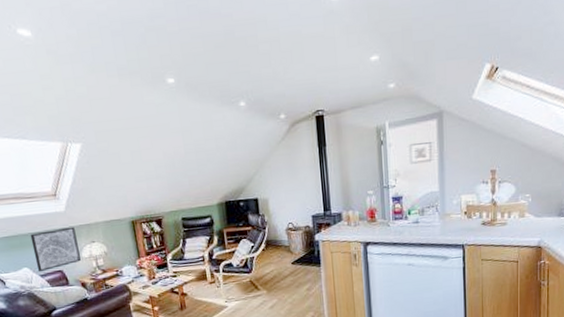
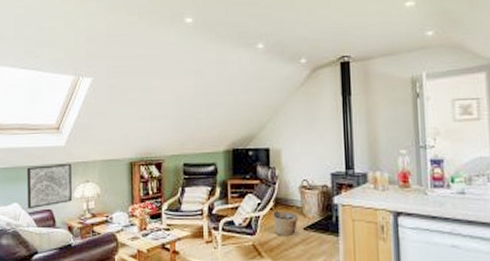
basket: none [265,250,287,272] -> present [273,210,299,237]

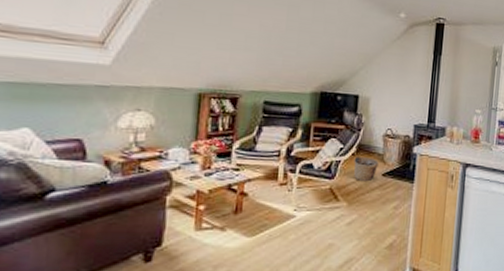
wall art: present [26,163,72,210] -> none [43,85,118,138]

